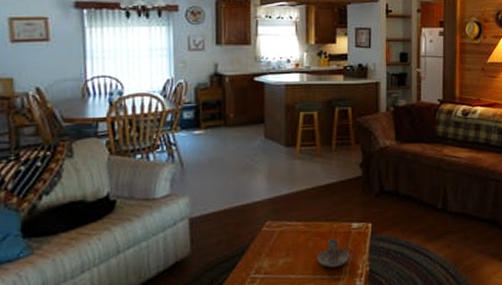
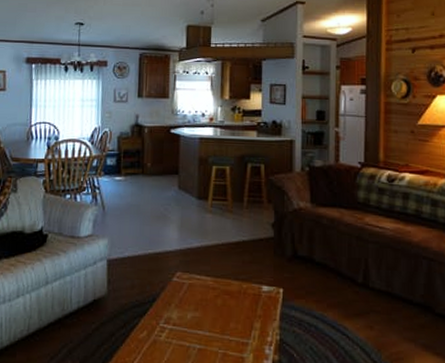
candle holder: present [317,238,356,268] -> none [225,299,266,331]

